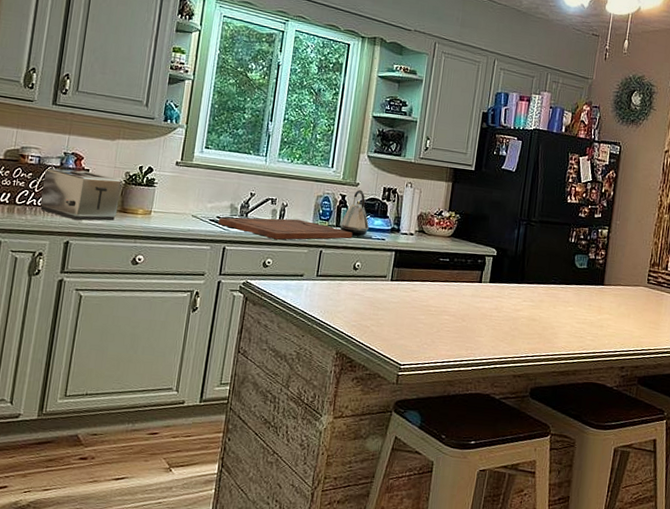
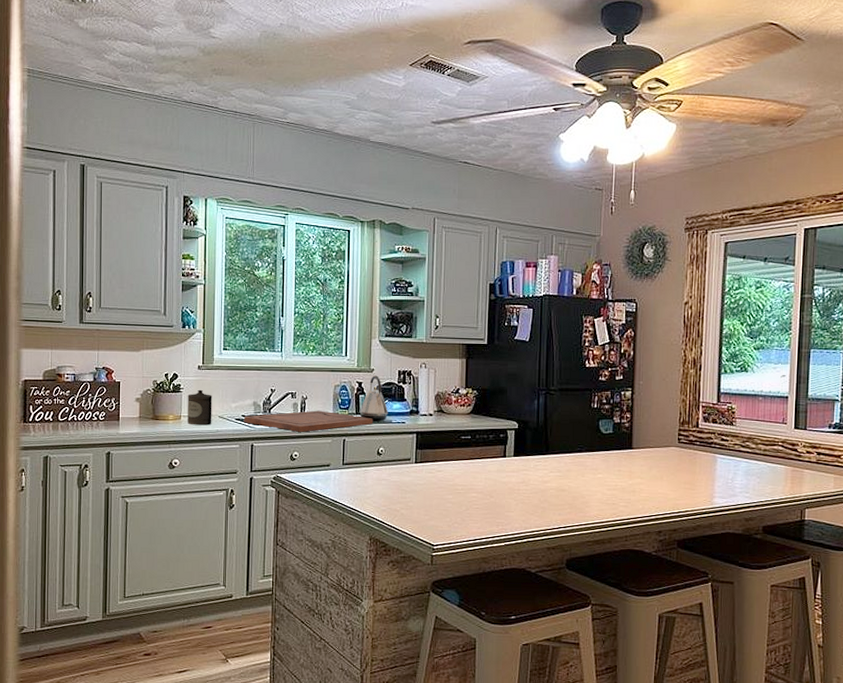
toaster: present [40,168,122,221] -> none [80,383,151,432]
canister: none [158,186,188,224] -> present [188,389,212,425]

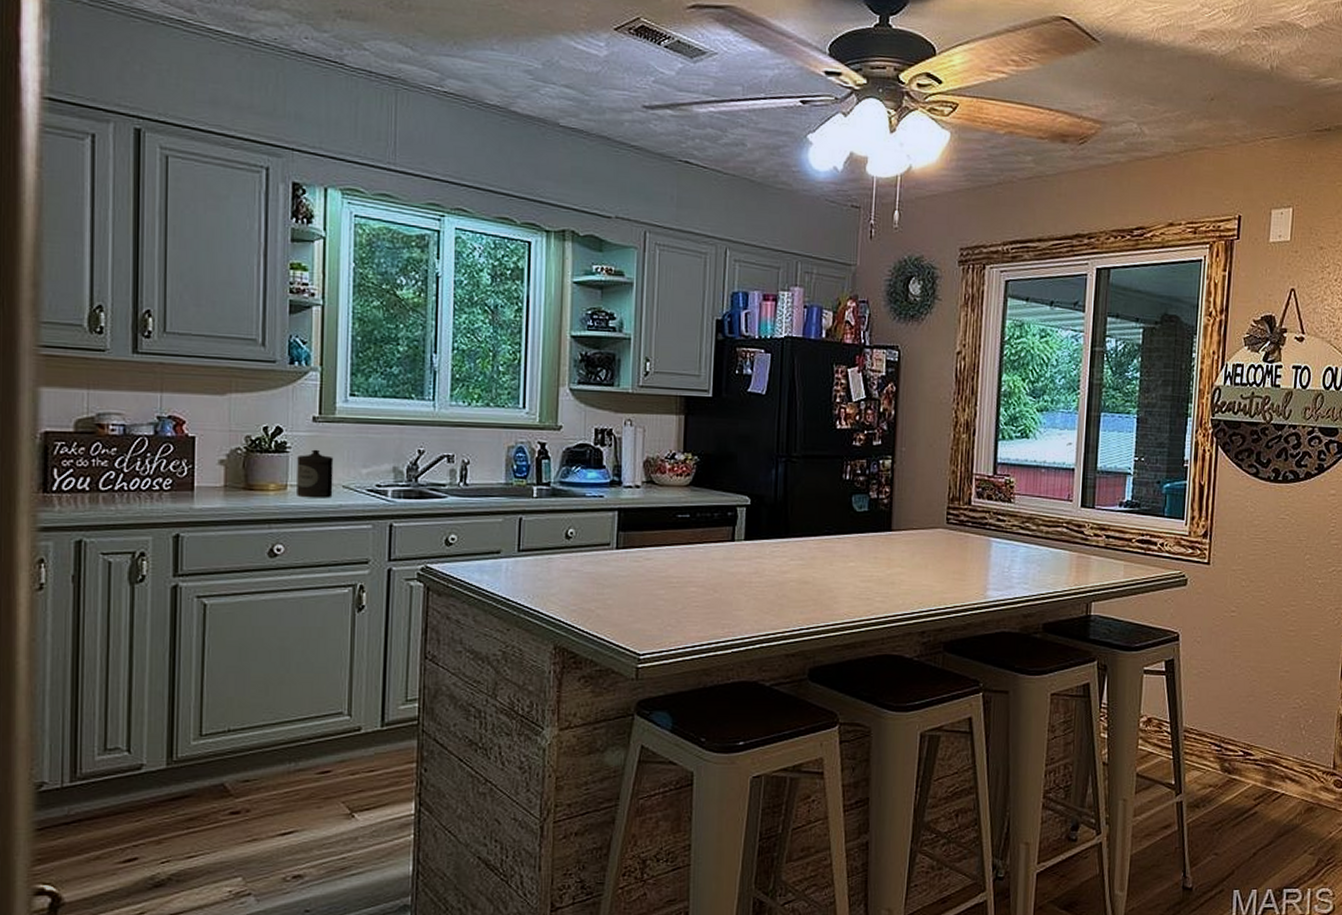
cutting board: present [243,410,373,432] -> none [378,479,560,508]
kettle: present [359,375,389,422] -> none [541,434,581,495]

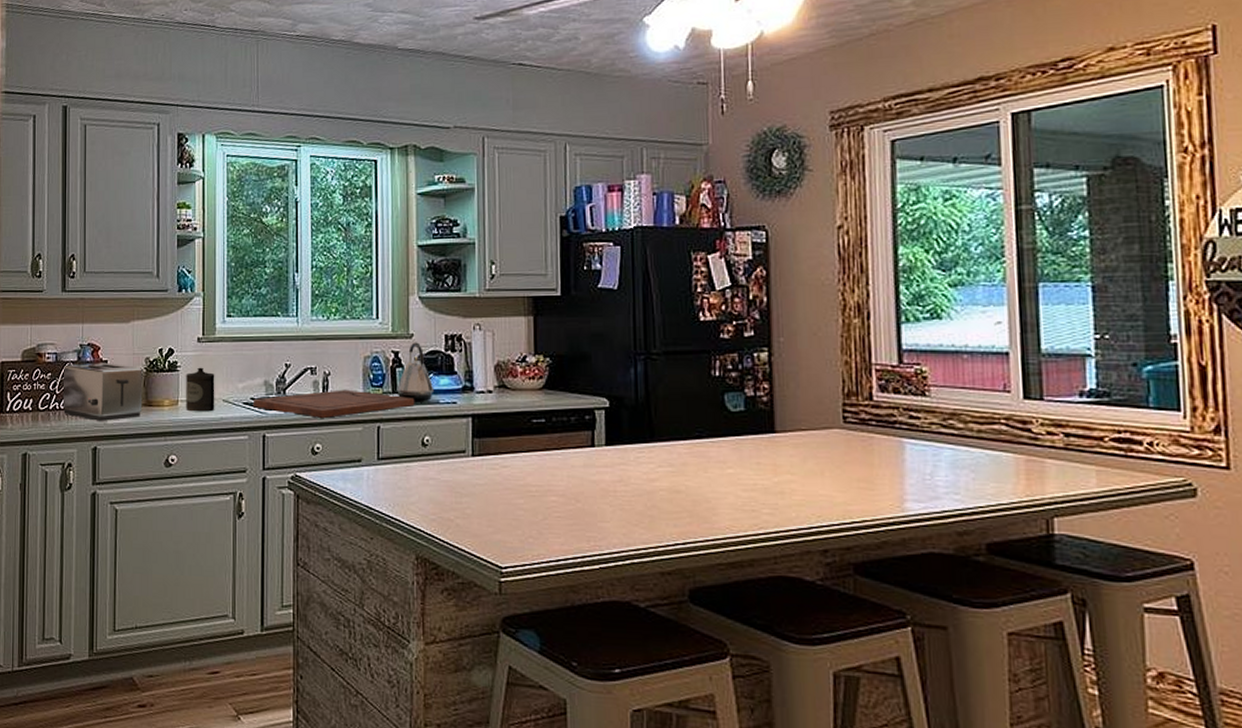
toaster: none [132,438,242,507] -> present [62,363,143,422]
cutting board: none [378,479,560,508] -> present [252,389,415,418]
kettle: none [541,434,581,495] -> present [396,342,435,402]

